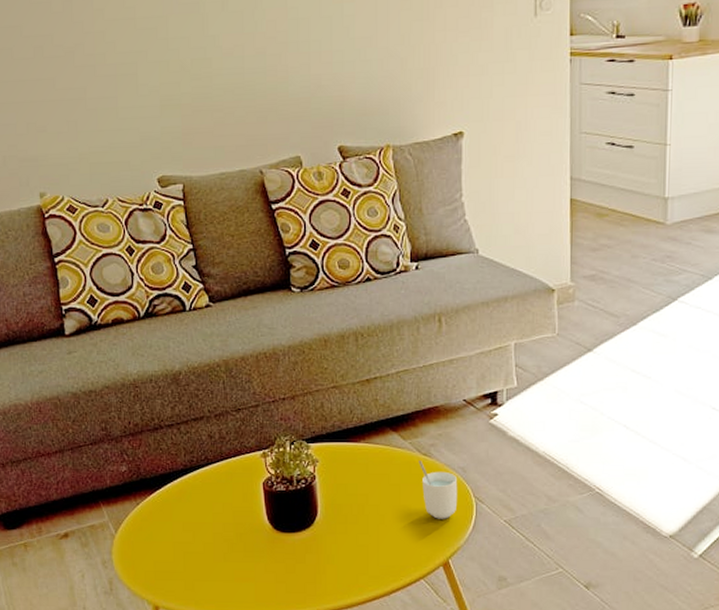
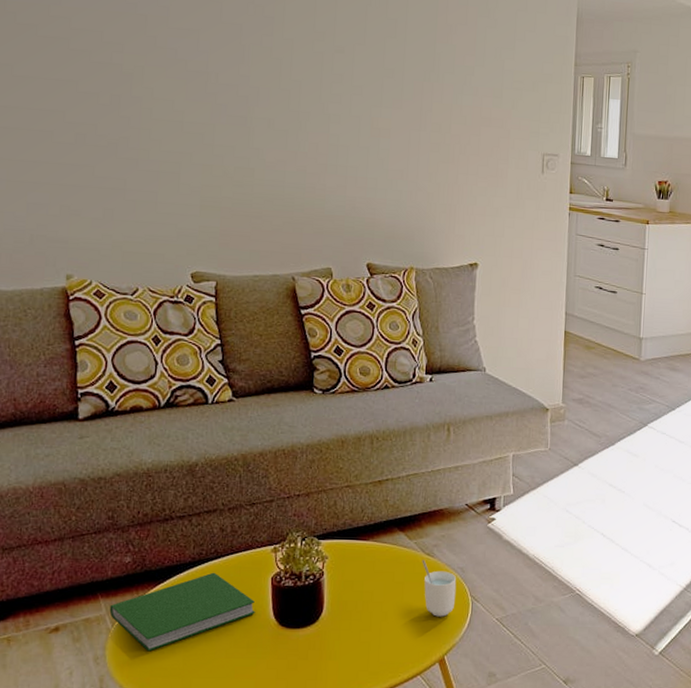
hardcover book: none [111,479,250,556] -> present [109,572,255,652]

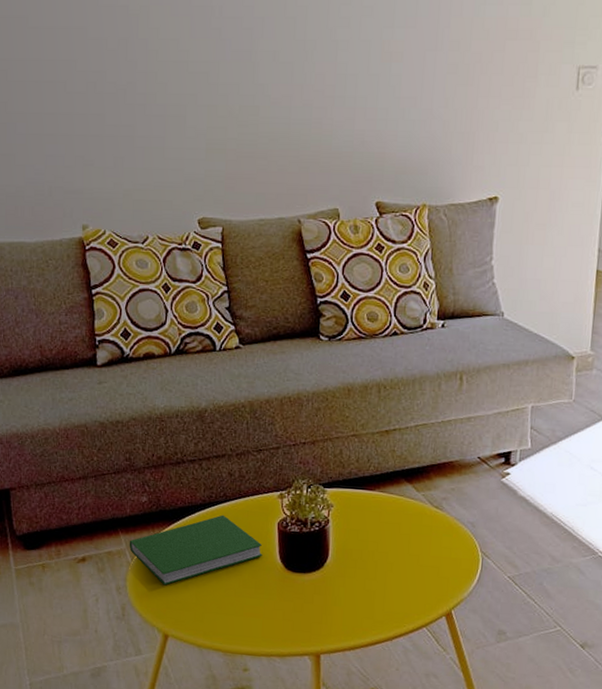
cup: present [422,560,457,617] -> none [430,513,466,571]

